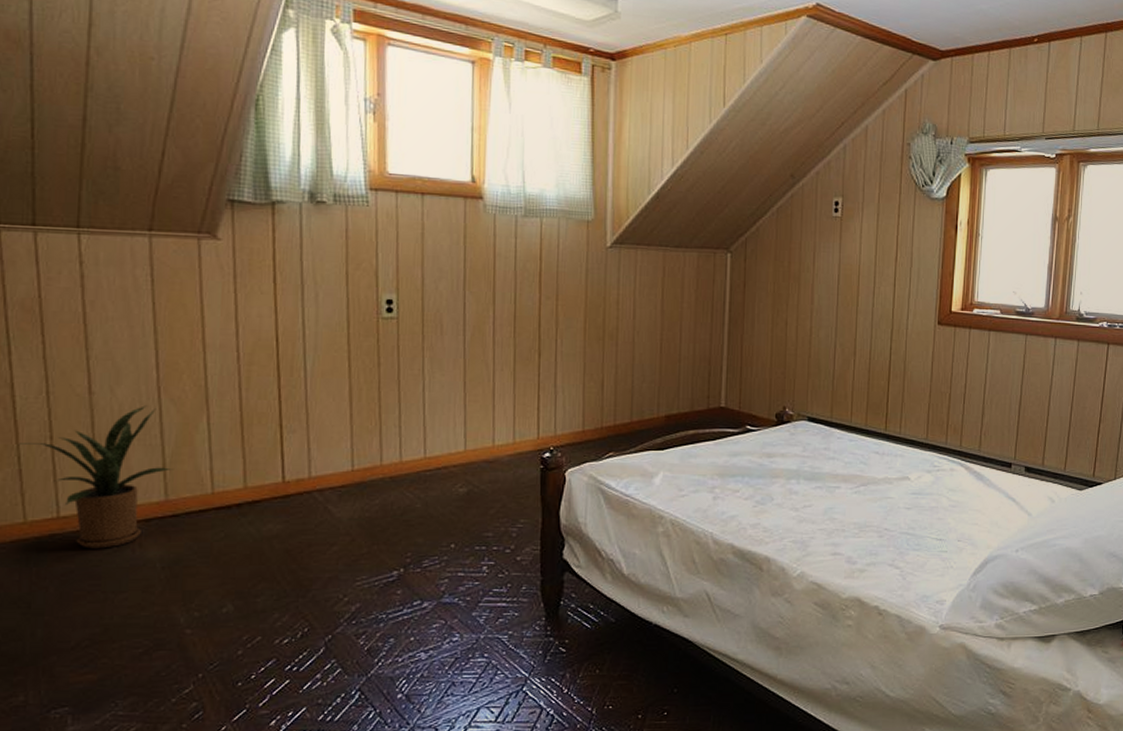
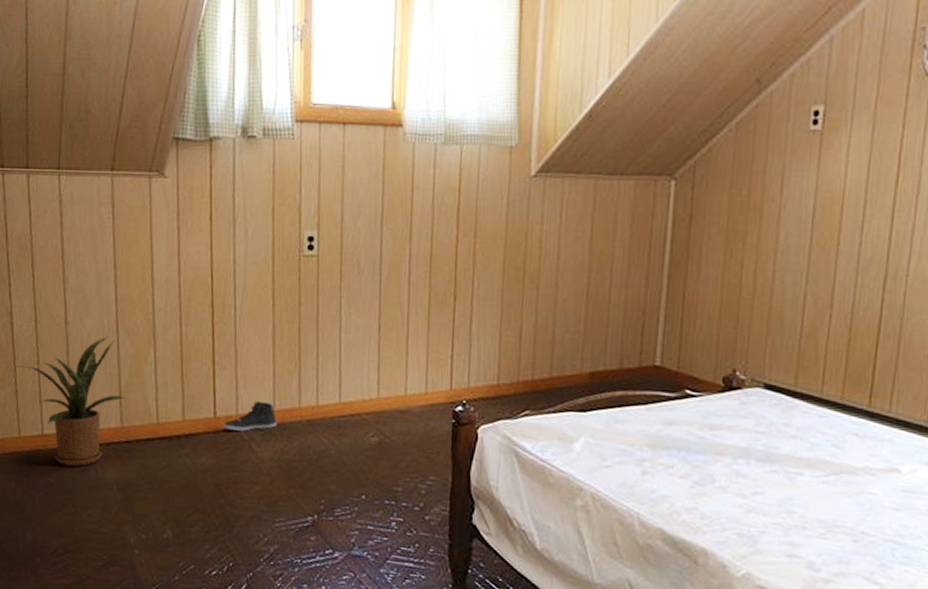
sneaker: none [294,461,356,493] -> present [223,400,277,431]

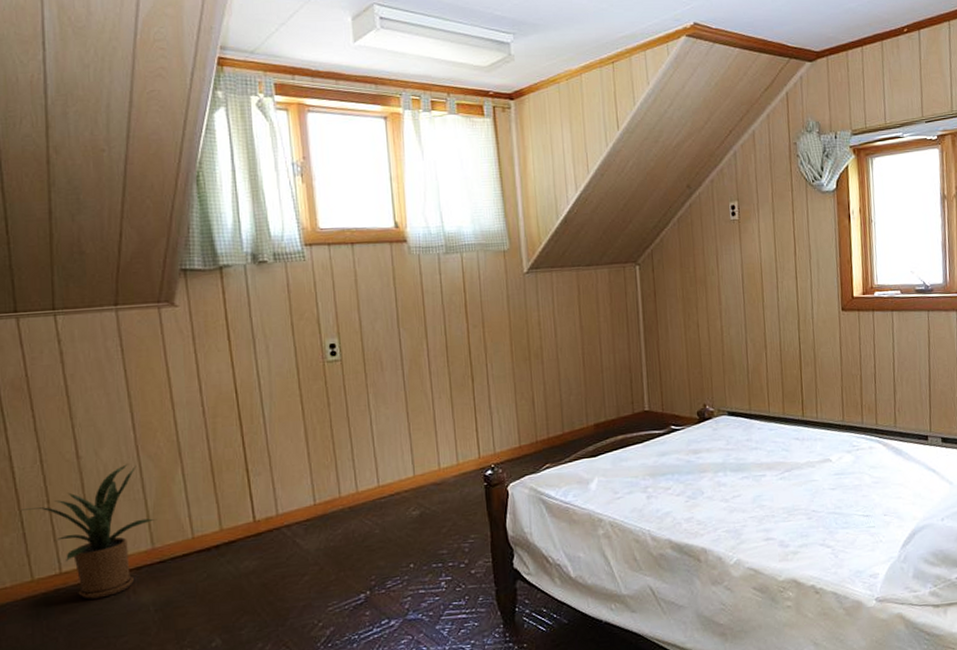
sneaker: present [223,400,277,431] -> none [264,498,319,531]

